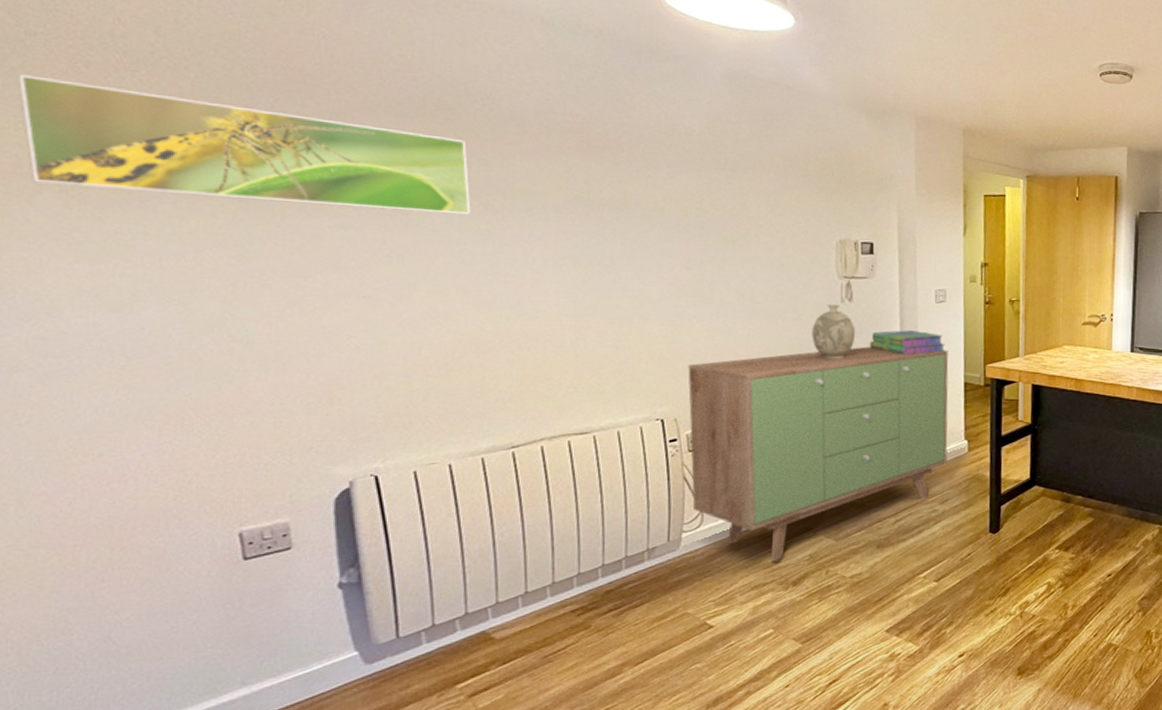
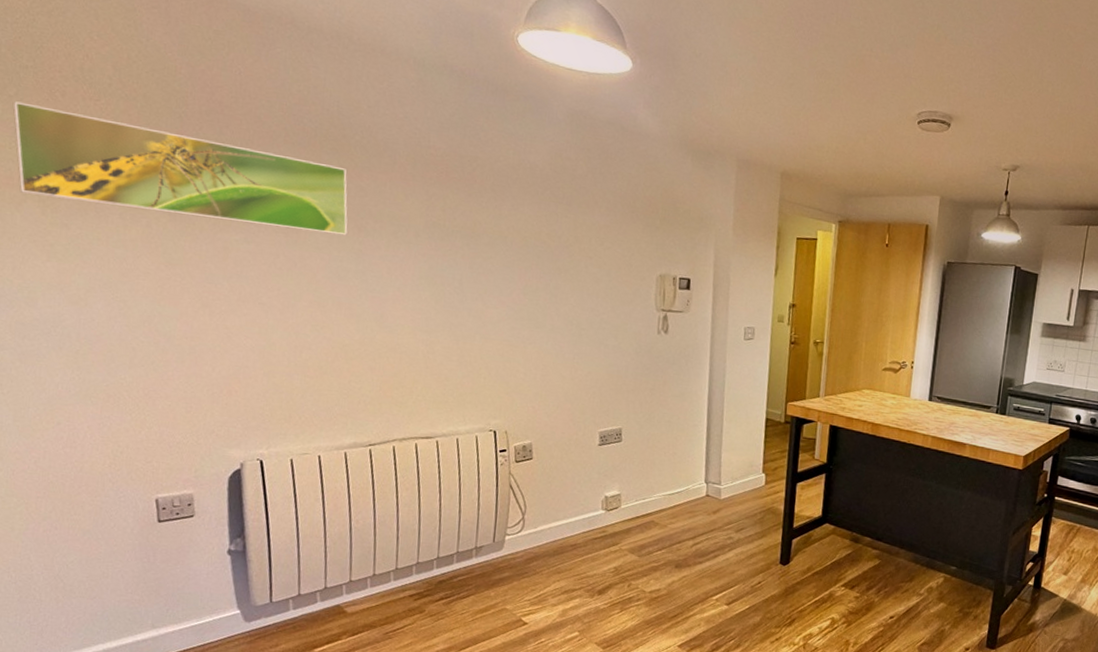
sideboard: present [688,346,949,561] -> none [516,377,753,570]
decorative vase: present [811,304,856,359] -> none [629,335,669,387]
stack of books: present [869,330,946,355] -> none [680,363,751,388]

